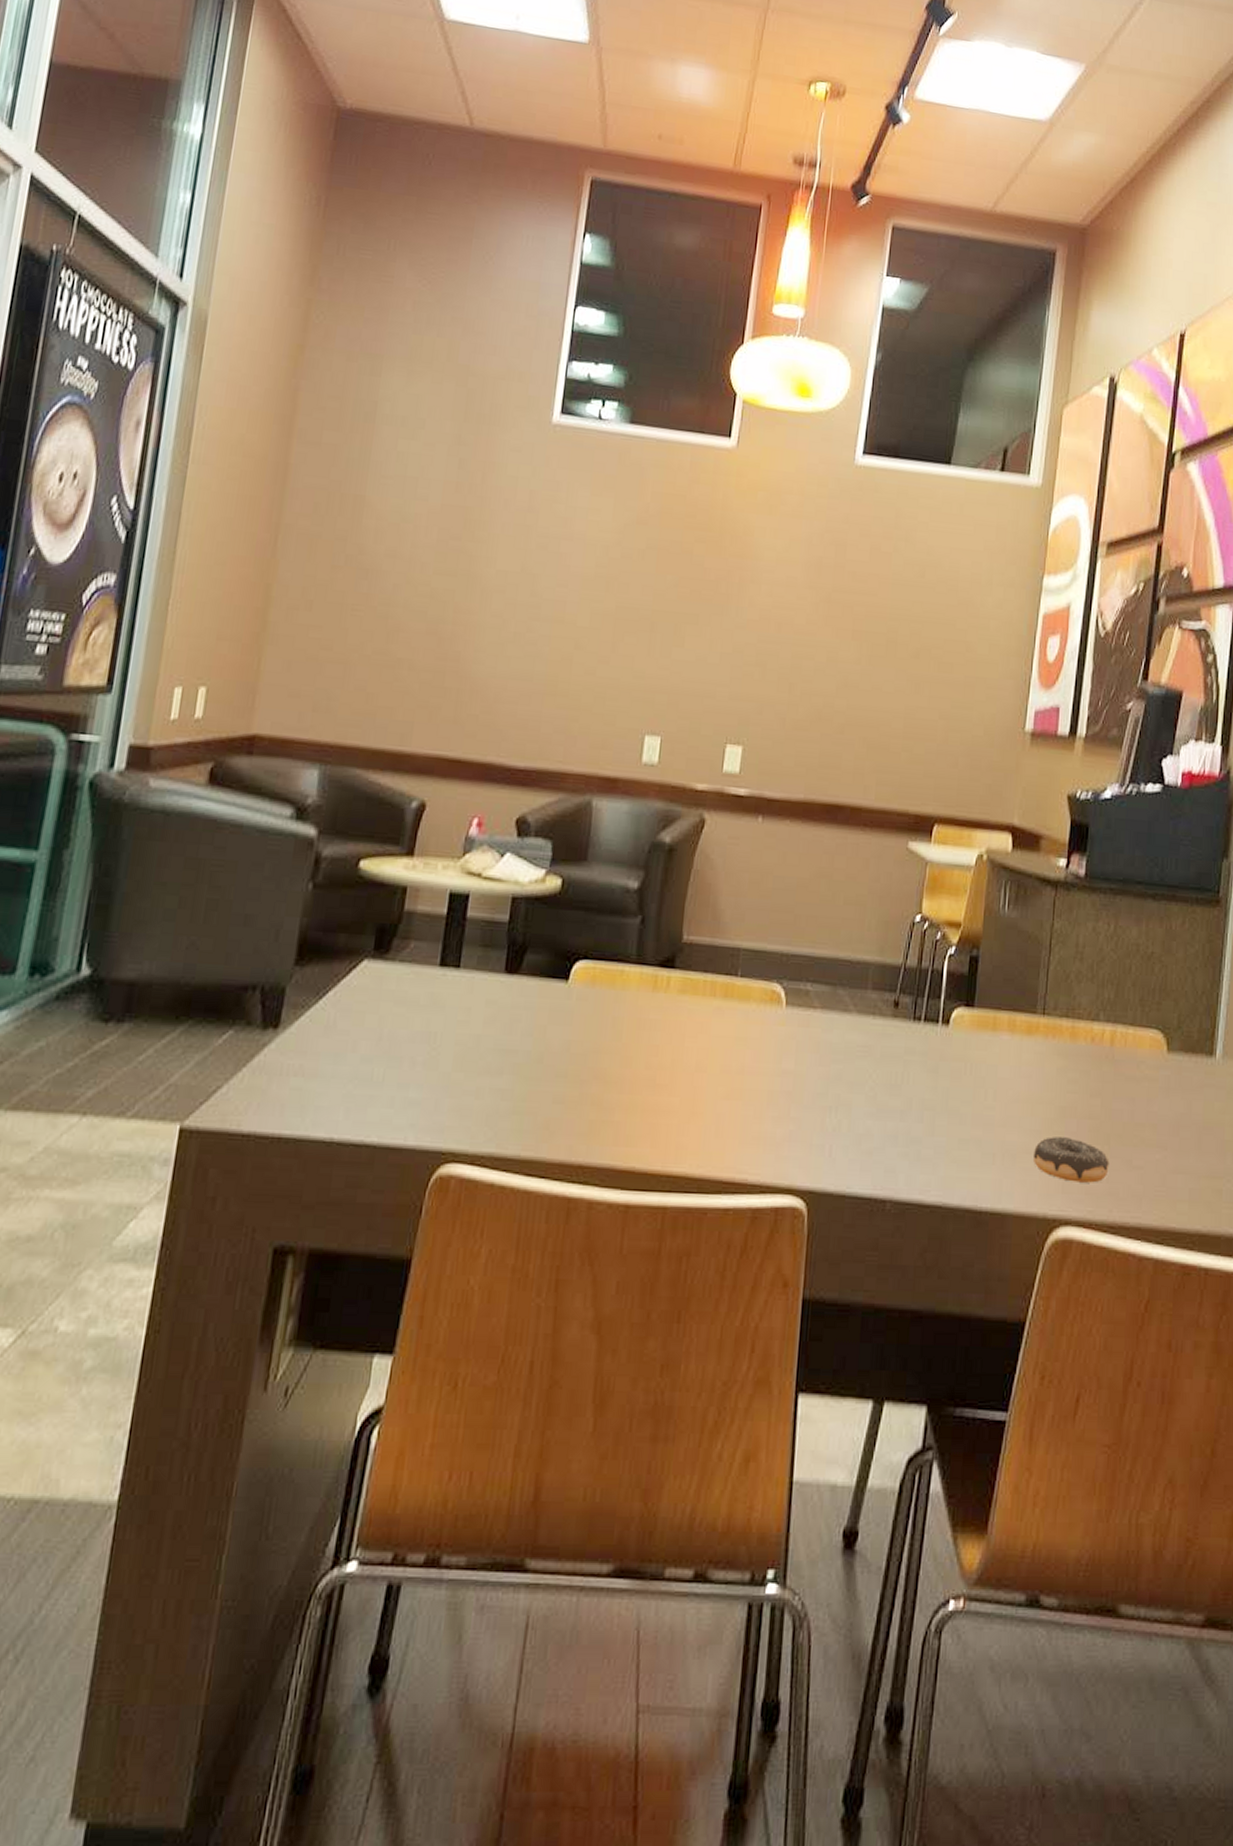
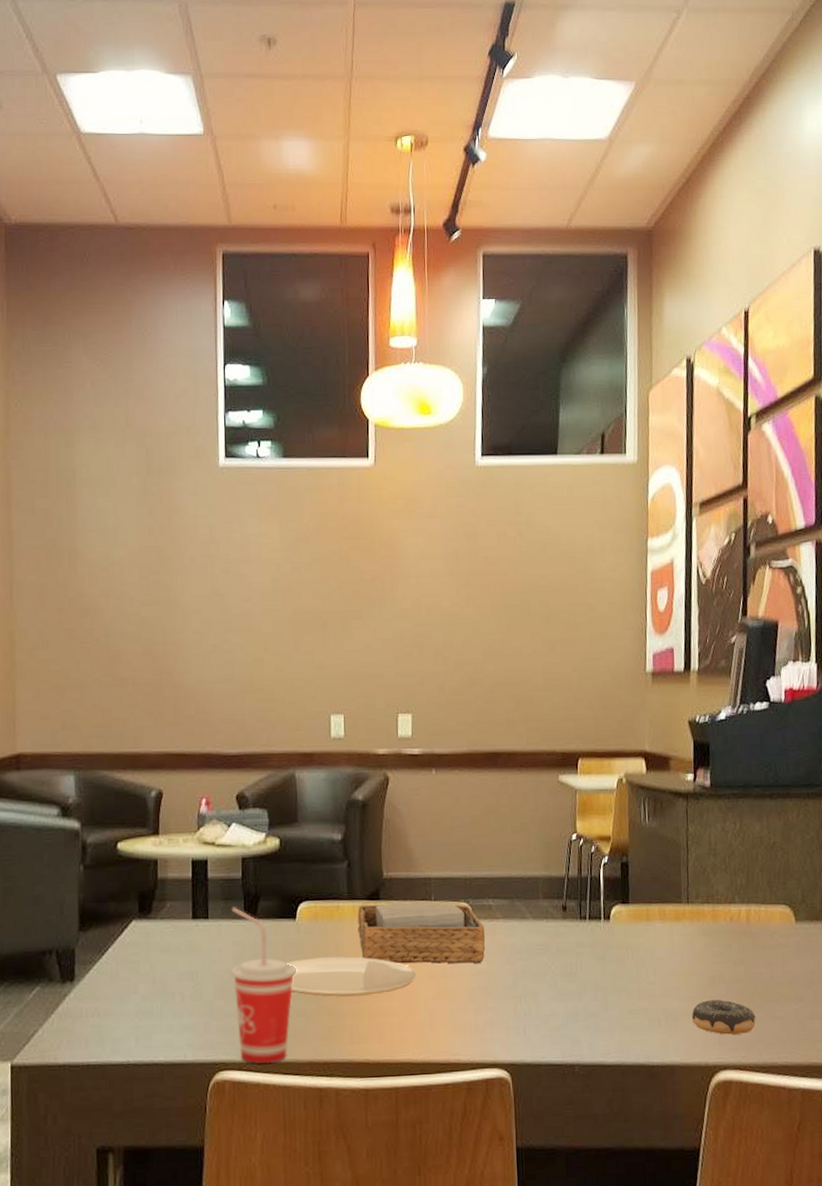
beverage cup: none [475,956,560,1160] -> present [231,907,296,1064]
plate: none [548,1031,708,1087] -> present [285,956,417,997]
napkin holder: none [642,972,798,1060] -> present [357,901,486,964]

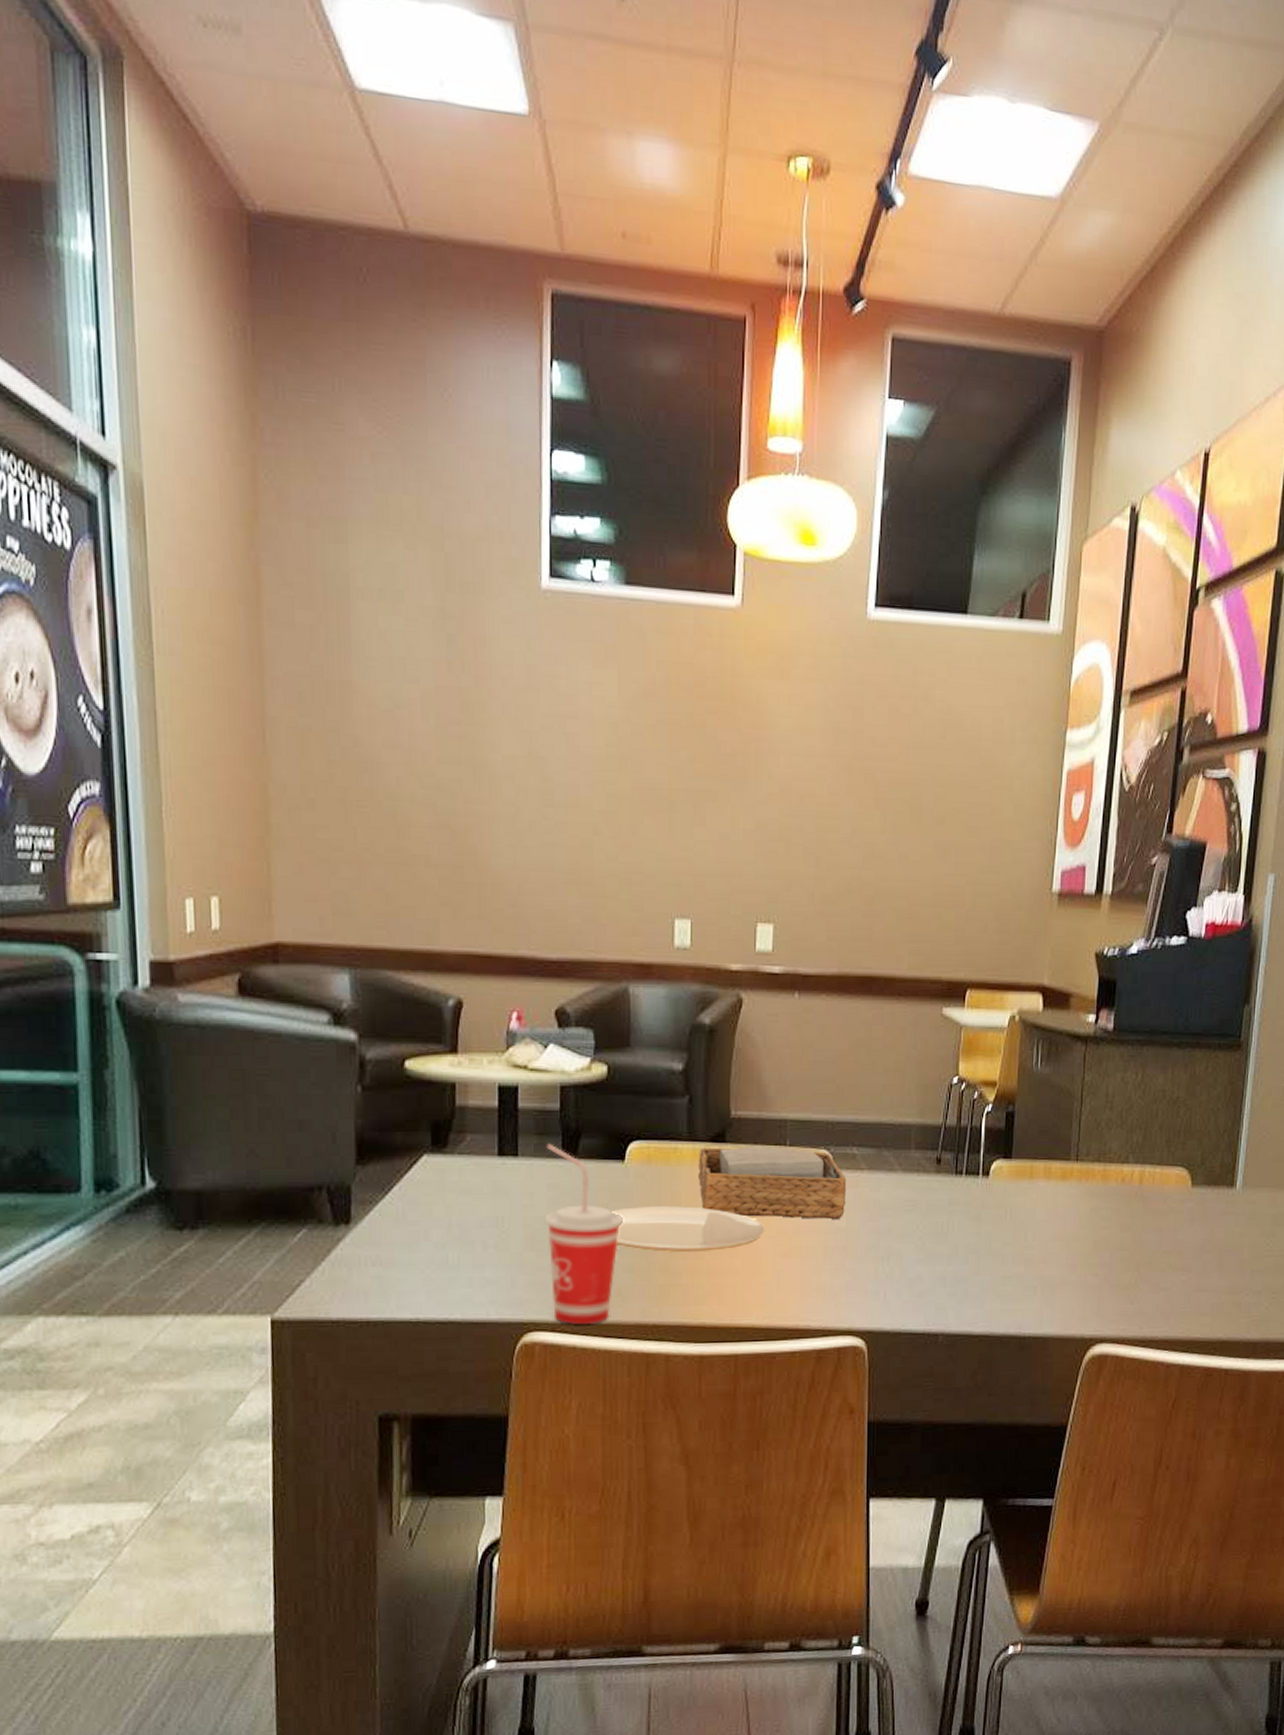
donut: present [691,999,756,1035] -> none [1070,1267,1140,1306]

